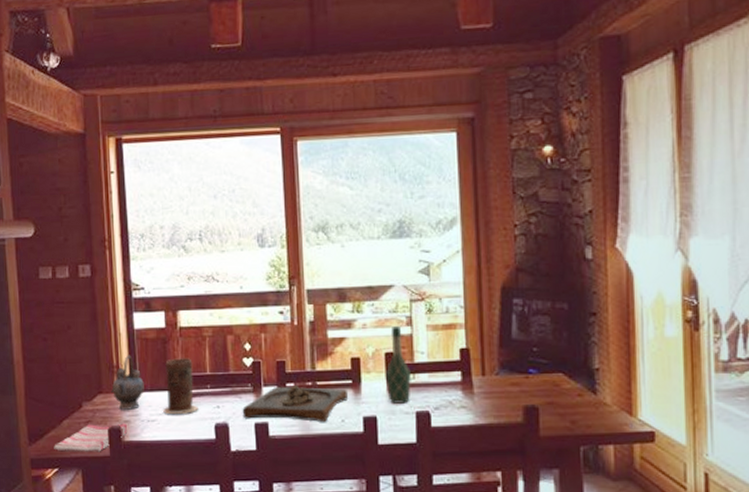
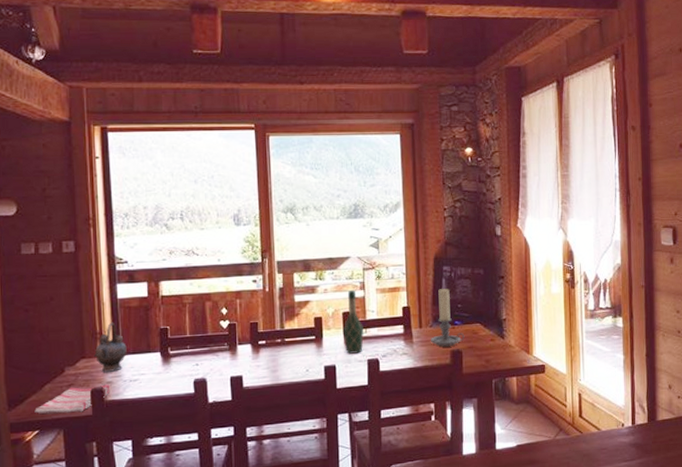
vase: present [162,357,198,415] -> none [144,322,179,374]
wooden tray: present [242,386,349,422] -> none [219,343,312,374]
candle holder: none [497,327,542,400] -> present [431,289,465,347]

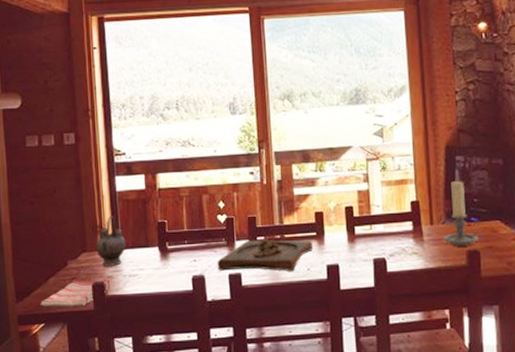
wooden tray: none [219,343,312,374] -> present [217,239,314,271]
wine bottle: present [342,290,364,354] -> none [345,183,369,252]

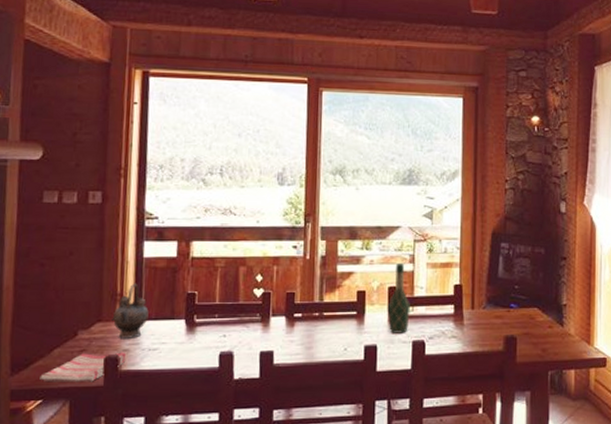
wooden tray: present [217,239,314,271] -> none [248,316,353,350]
wine bottle: none [345,183,369,252] -> present [387,264,410,333]
candle holder: present [444,181,483,246] -> none [483,267,521,331]

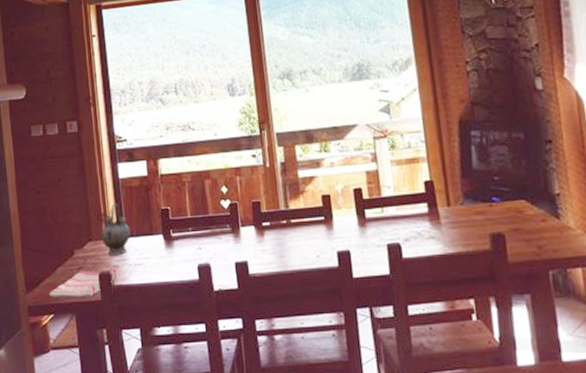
wine bottle: present [387,264,410,333] -> none [355,163,381,237]

